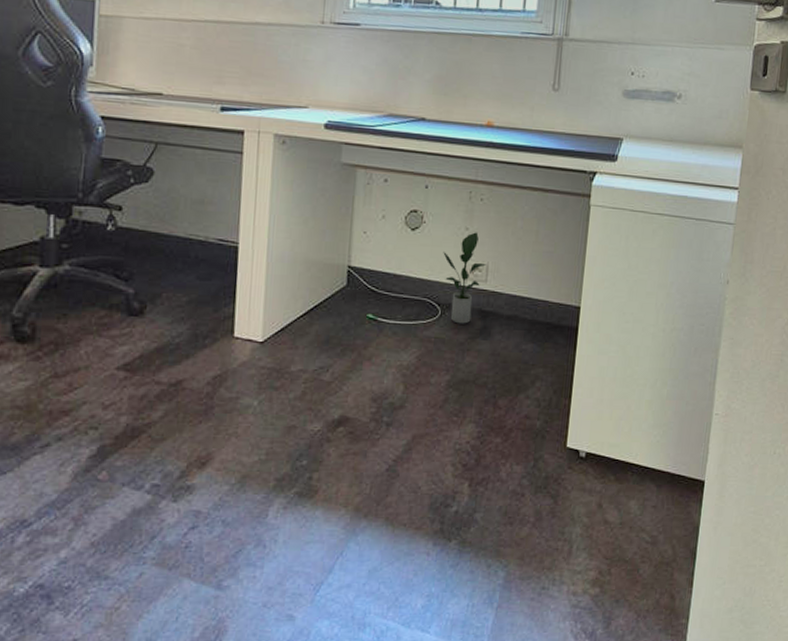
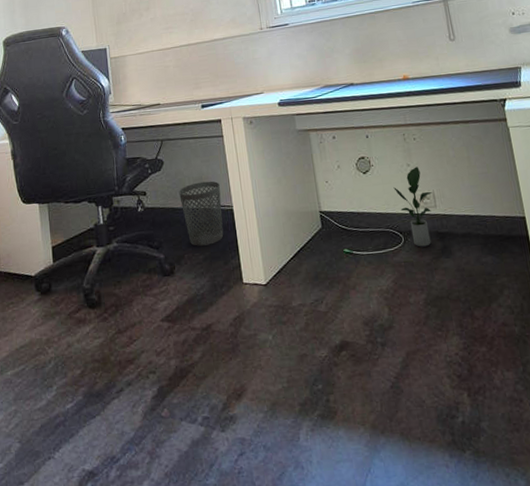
wastebasket: none [168,205,226,286] -> present [179,181,224,246]

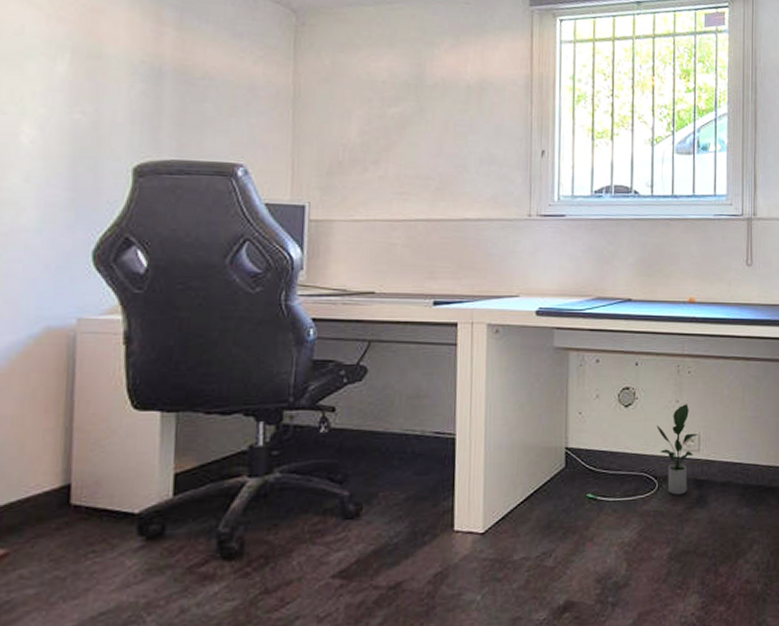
wastebasket: present [179,181,224,246] -> none [383,400,442,483]

